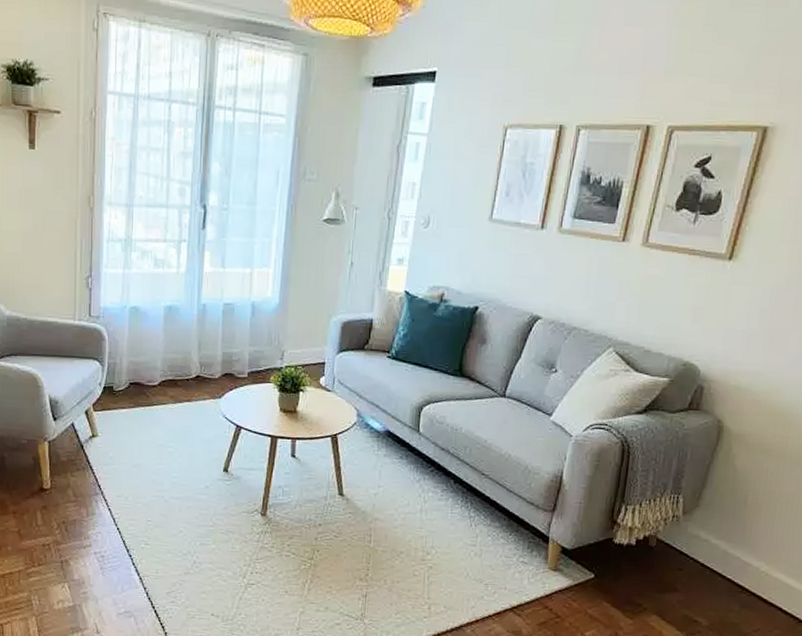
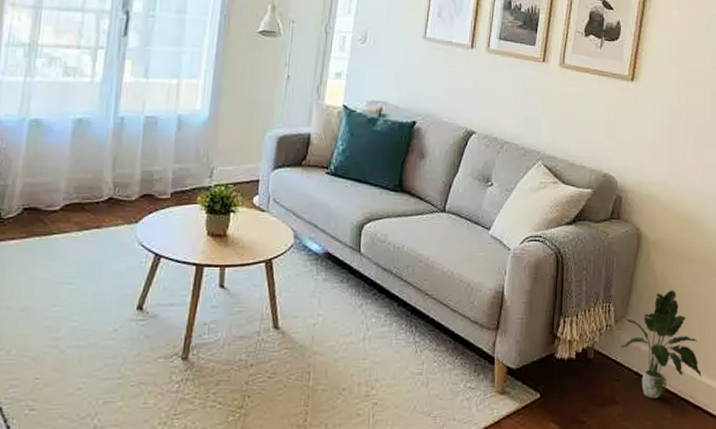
potted plant: none [687,486,780,591] -> present [620,290,702,399]

